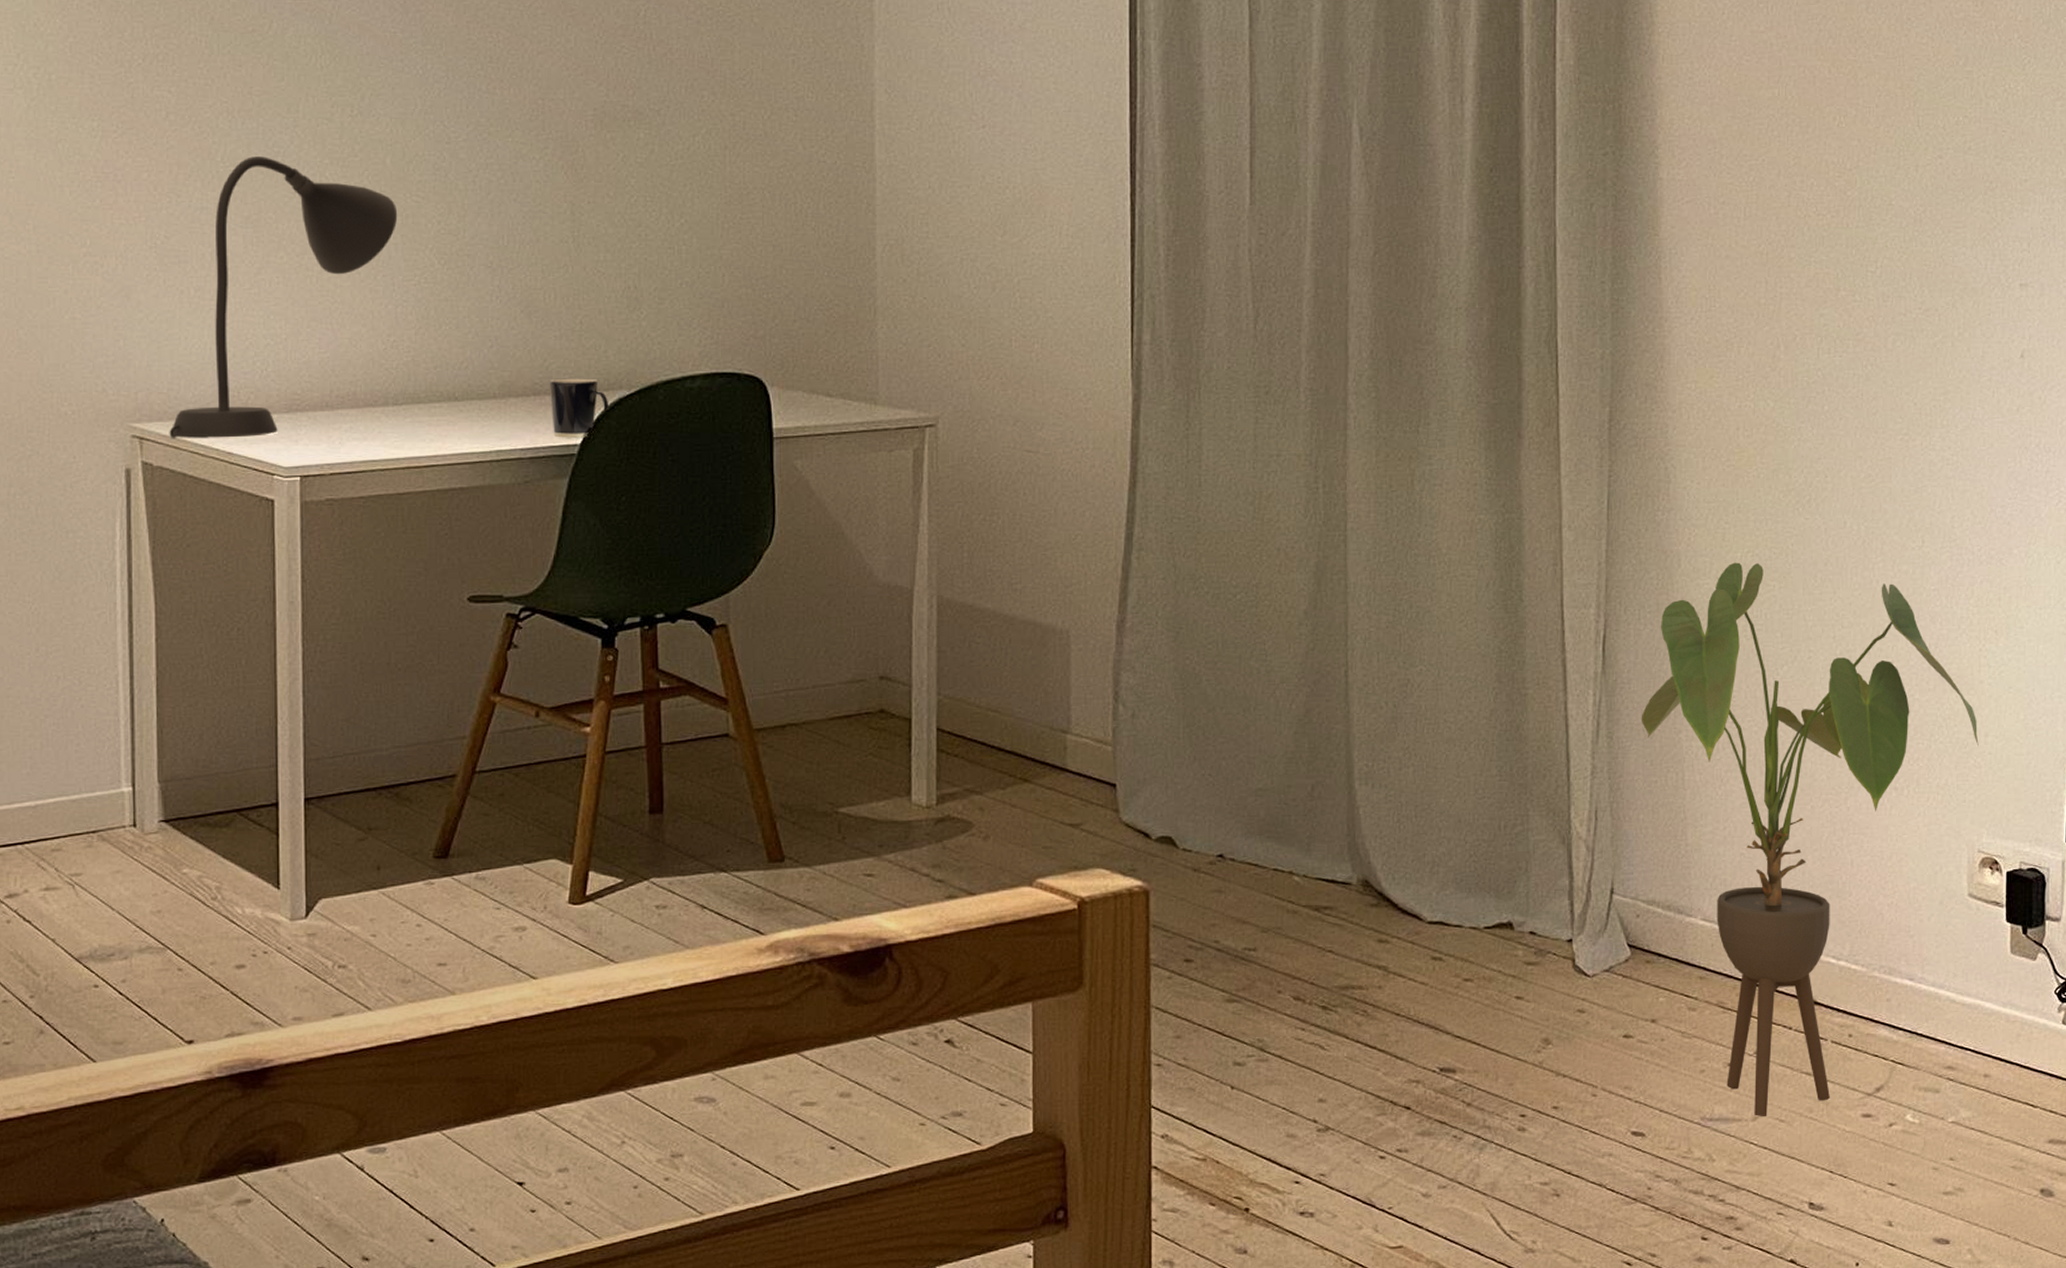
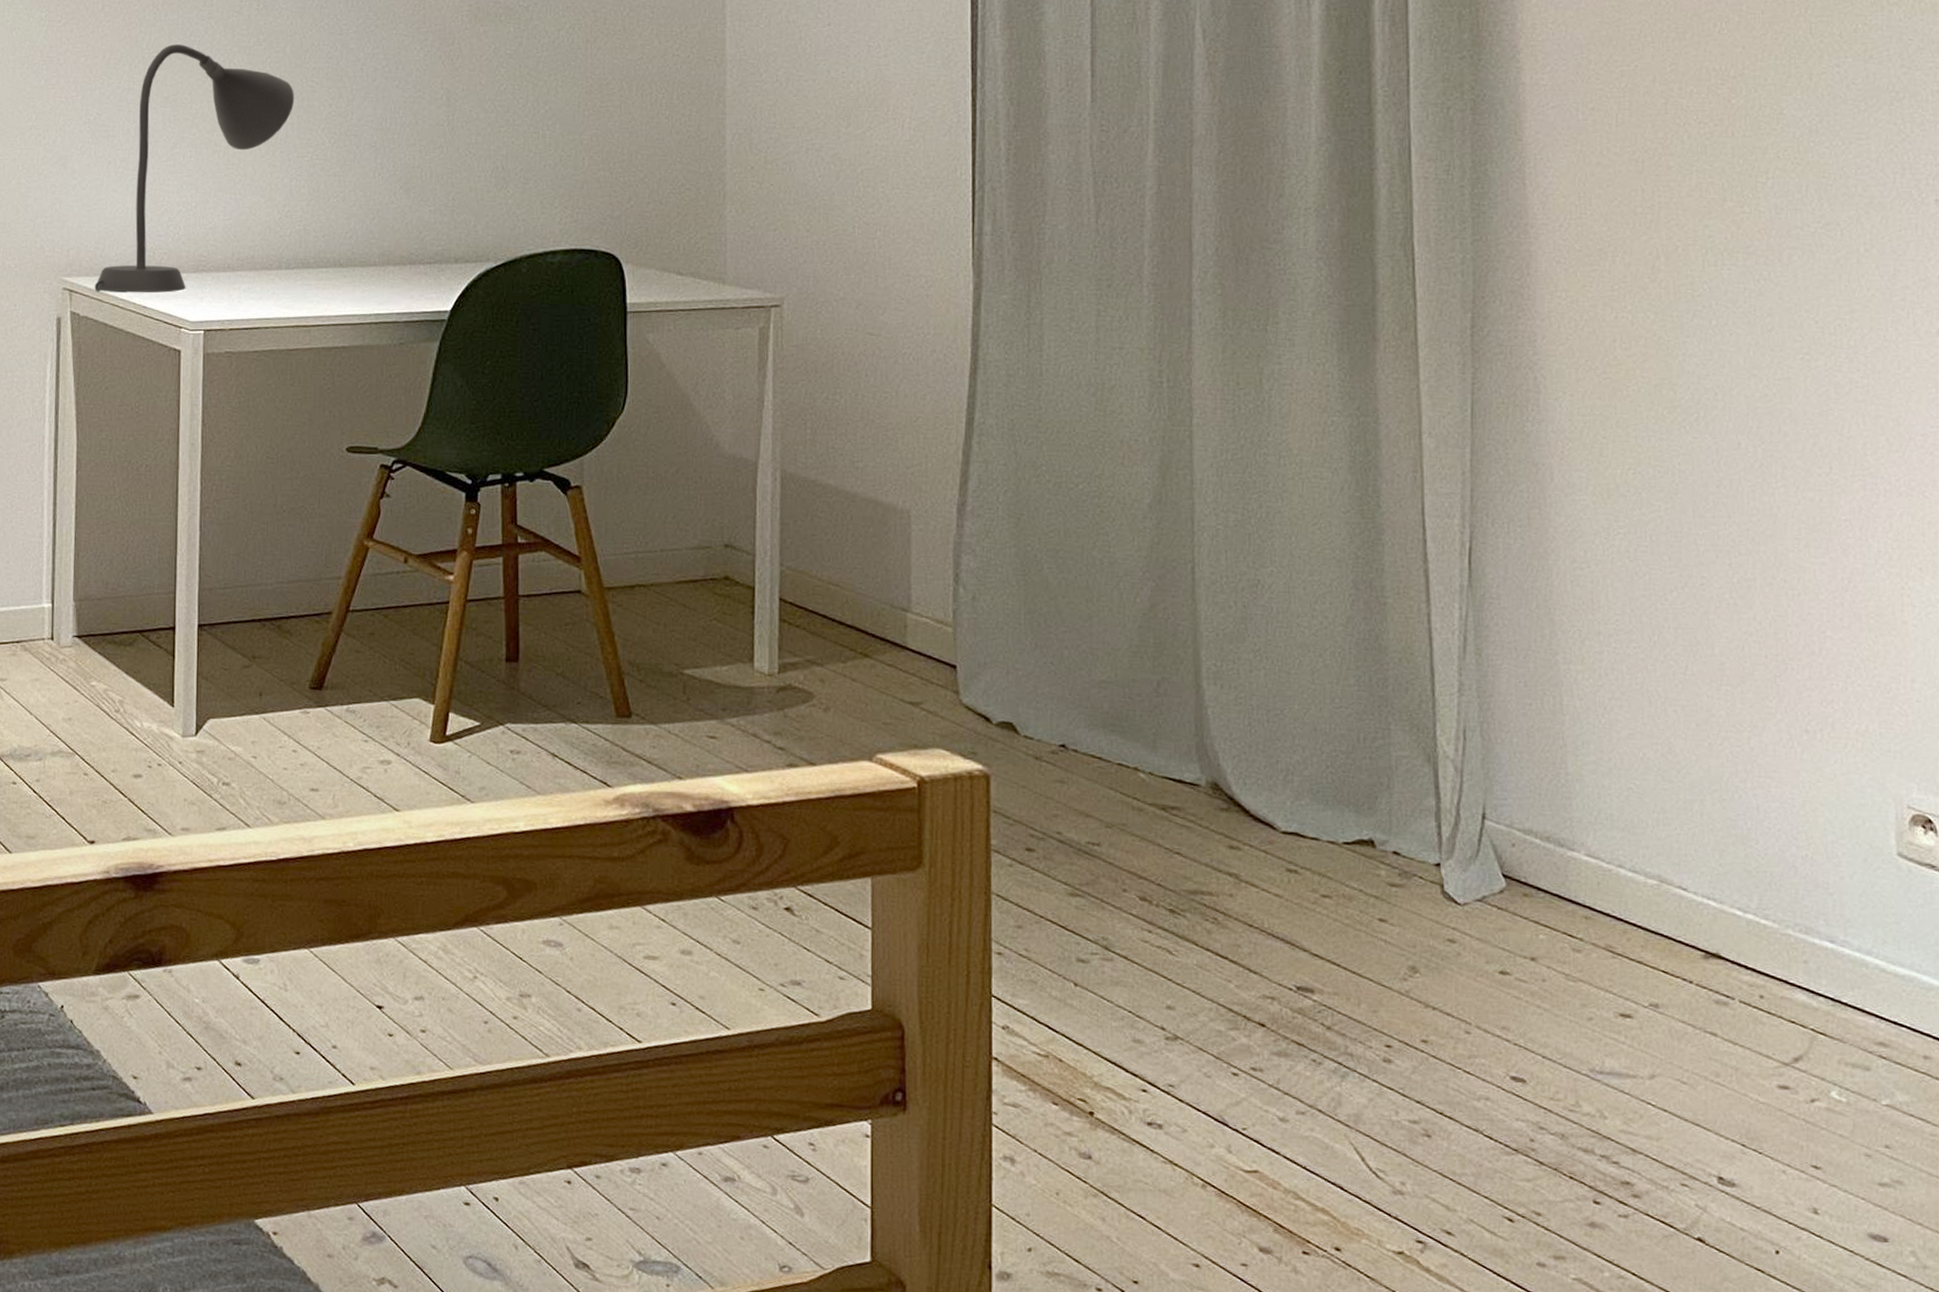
mug: present [549,378,610,438] -> none [423,249,477,305]
house plant: present [1641,562,1979,1117] -> none [1512,479,1904,1077]

